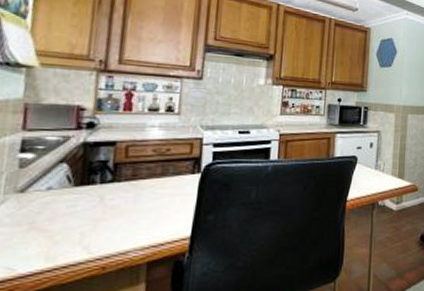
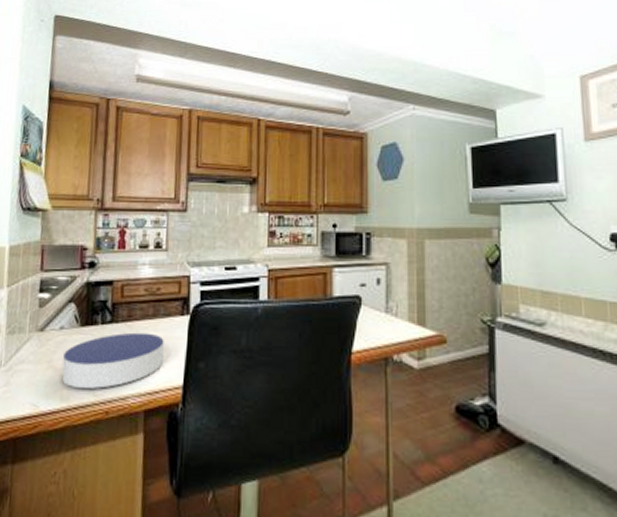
coaster: none [47,190,172,247] -> present [61,332,164,389]

